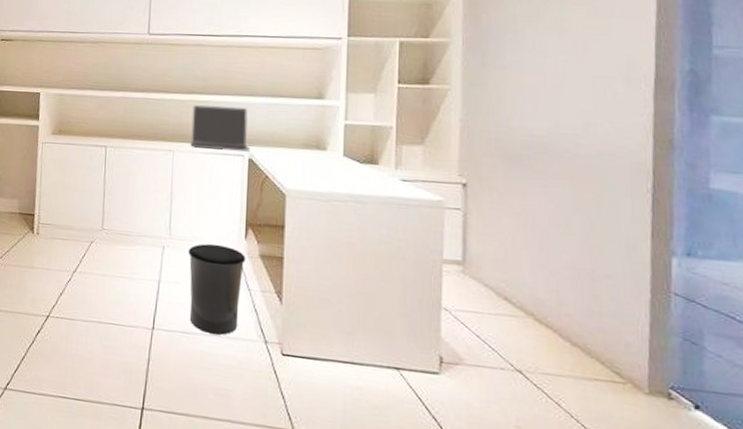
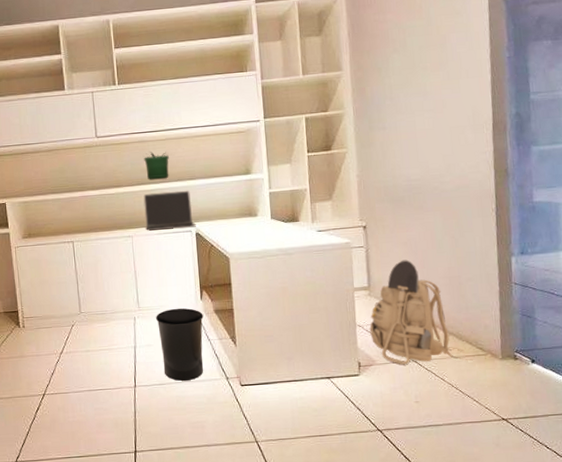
planter: none [199,58,228,91] -> present [144,152,169,180]
backpack: none [459,234,605,388] -> present [369,259,473,364]

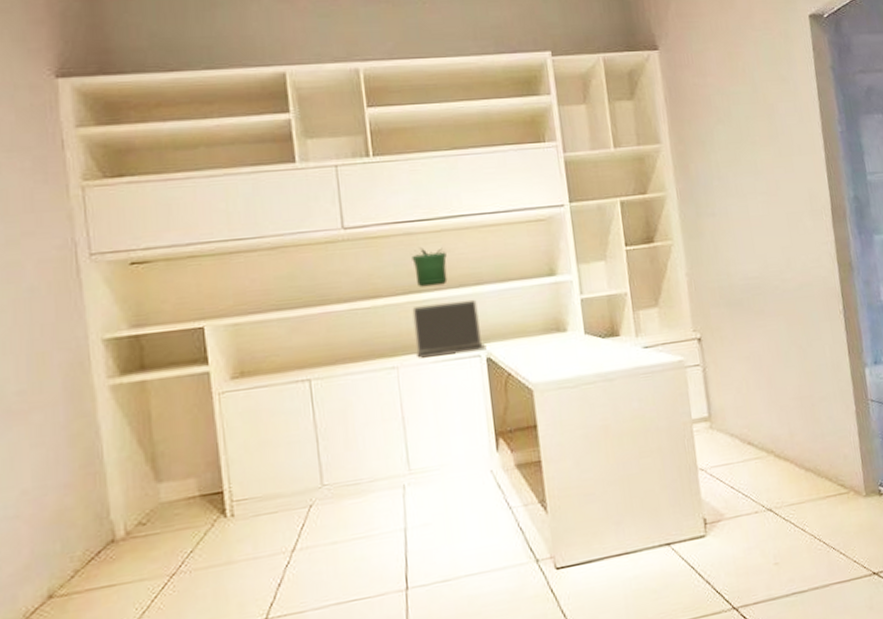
waste bin: present [156,308,204,381] -> none [434,465,504,573]
backpack: present [369,259,473,364] -> none [714,378,835,516]

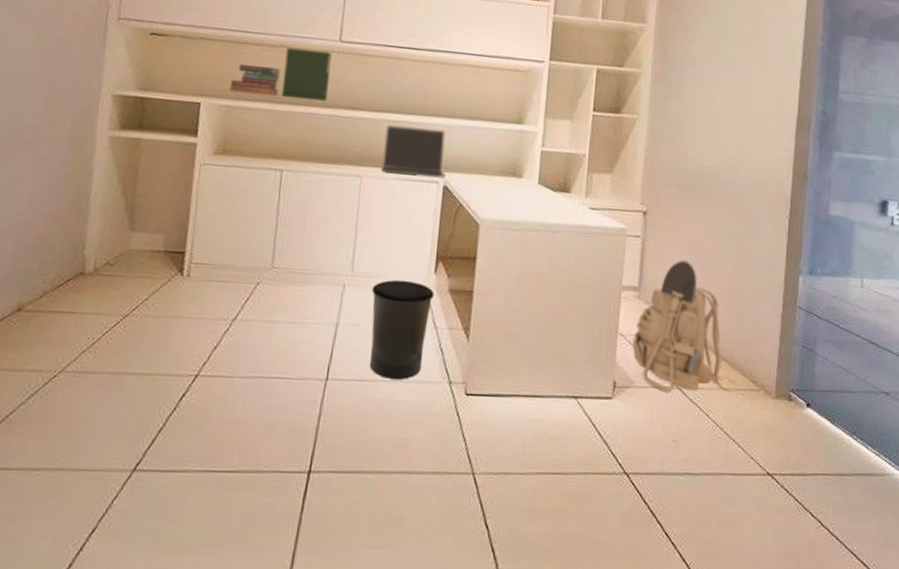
books: none [232,271,287,309] -> present [229,64,281,97]
binder: none [286,243,343,302] -> present [281,48,332,101]
planter: present [411,247,448,287] -> none [395,73,428,111]
waste bin: none [434,465,504,573] -> present [369,279,434,379]
backpack: none [714,378,835,516] -> present [632,260,744,396]

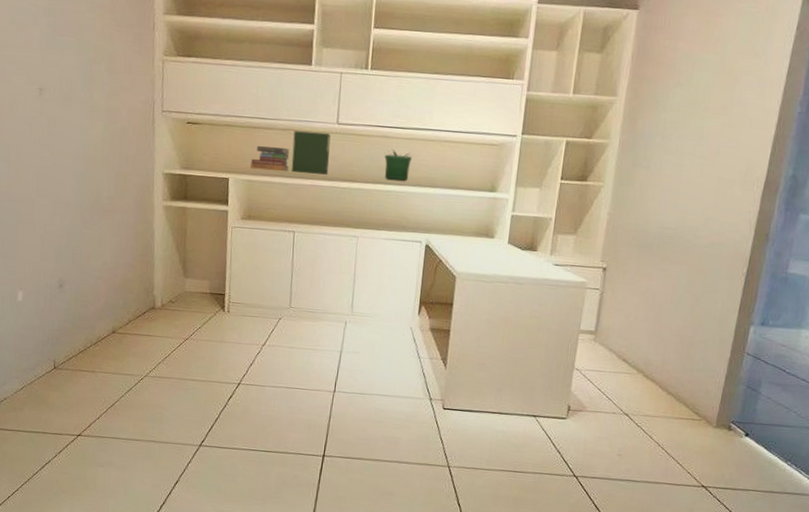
waste bin: present [369,279,434,379] -> none [366,319,418,395]
laptop: present [381,125,447,178] -> none [373,194,429,239]
planter: none [395,73,428,111] -> present [384,150,412,182]
backpack: present [632,260,744,396] -> none [586,309,686,424]

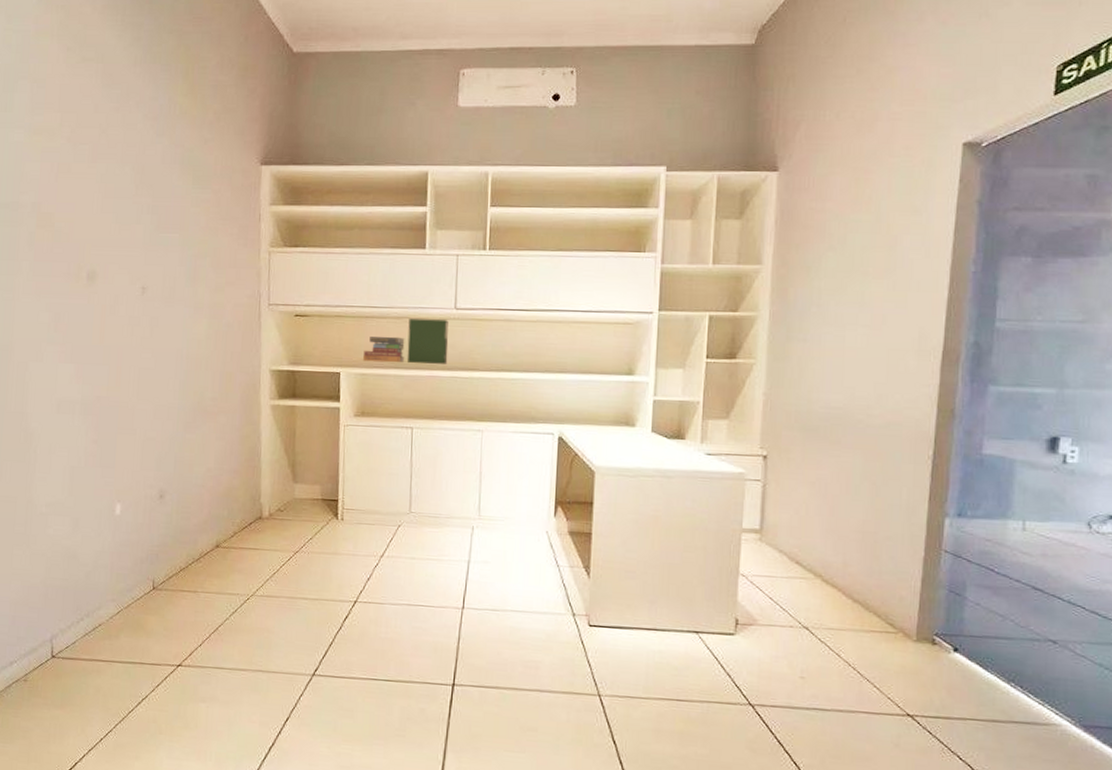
planter: present [384,150,412,182] -> none [508,334,538,368]

